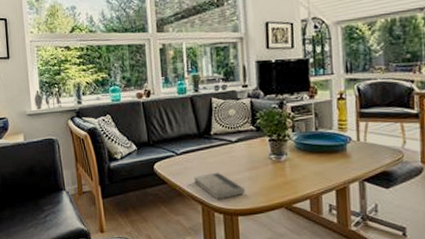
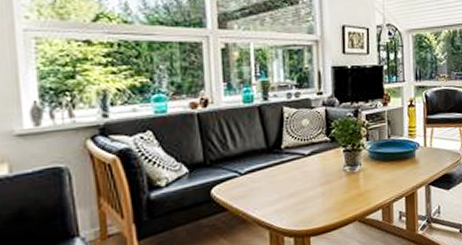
book: present [194,172,246,200] -> none [260,190,319,222]

